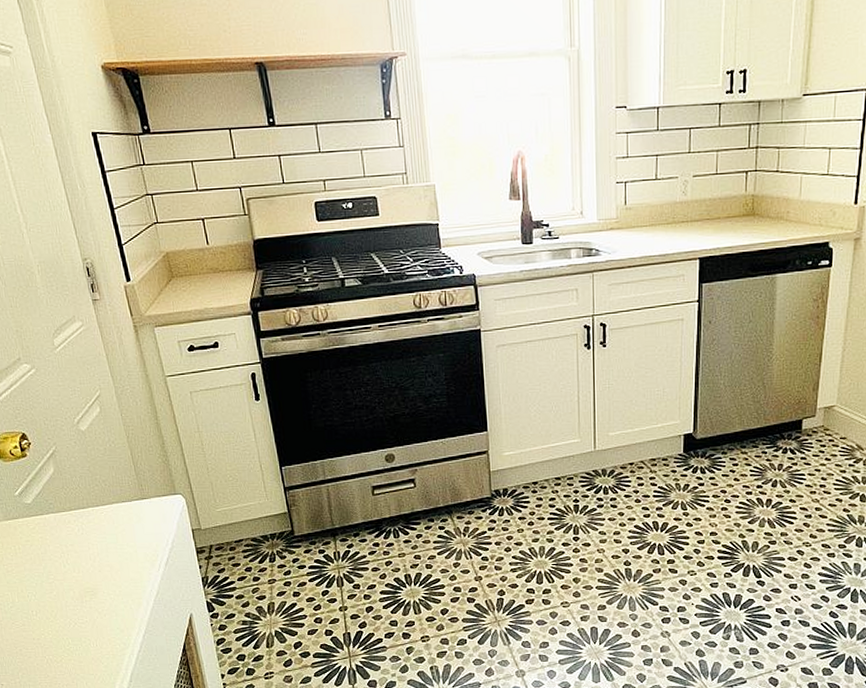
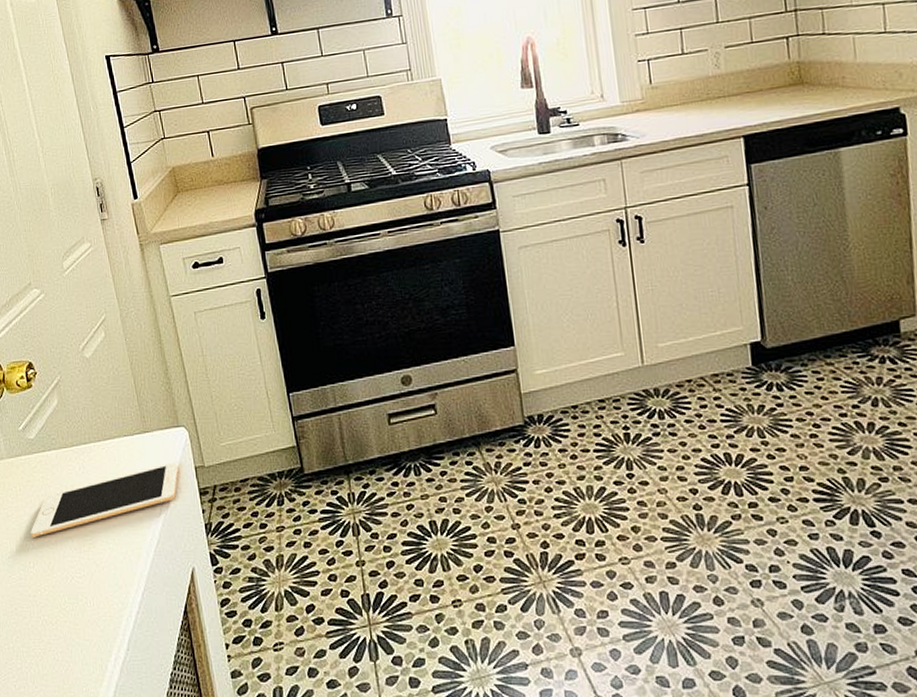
cell phone: none [32,525,176,590] -> present [31,462,179,537]

